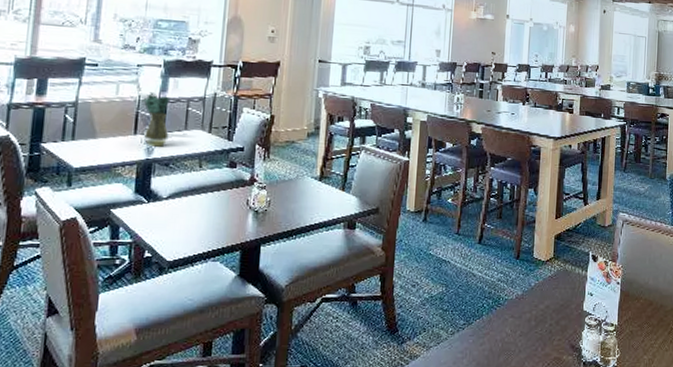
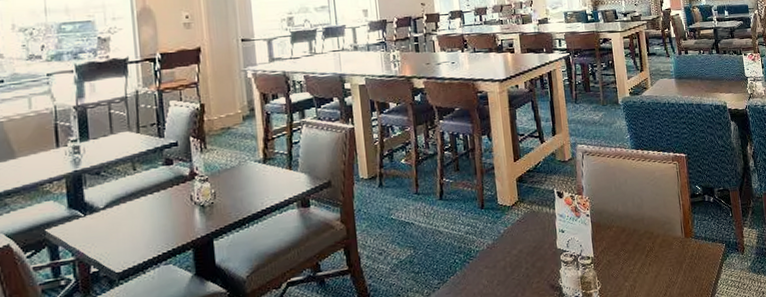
vase: present [141,92,169,147] -> none [58,100,95,157]

